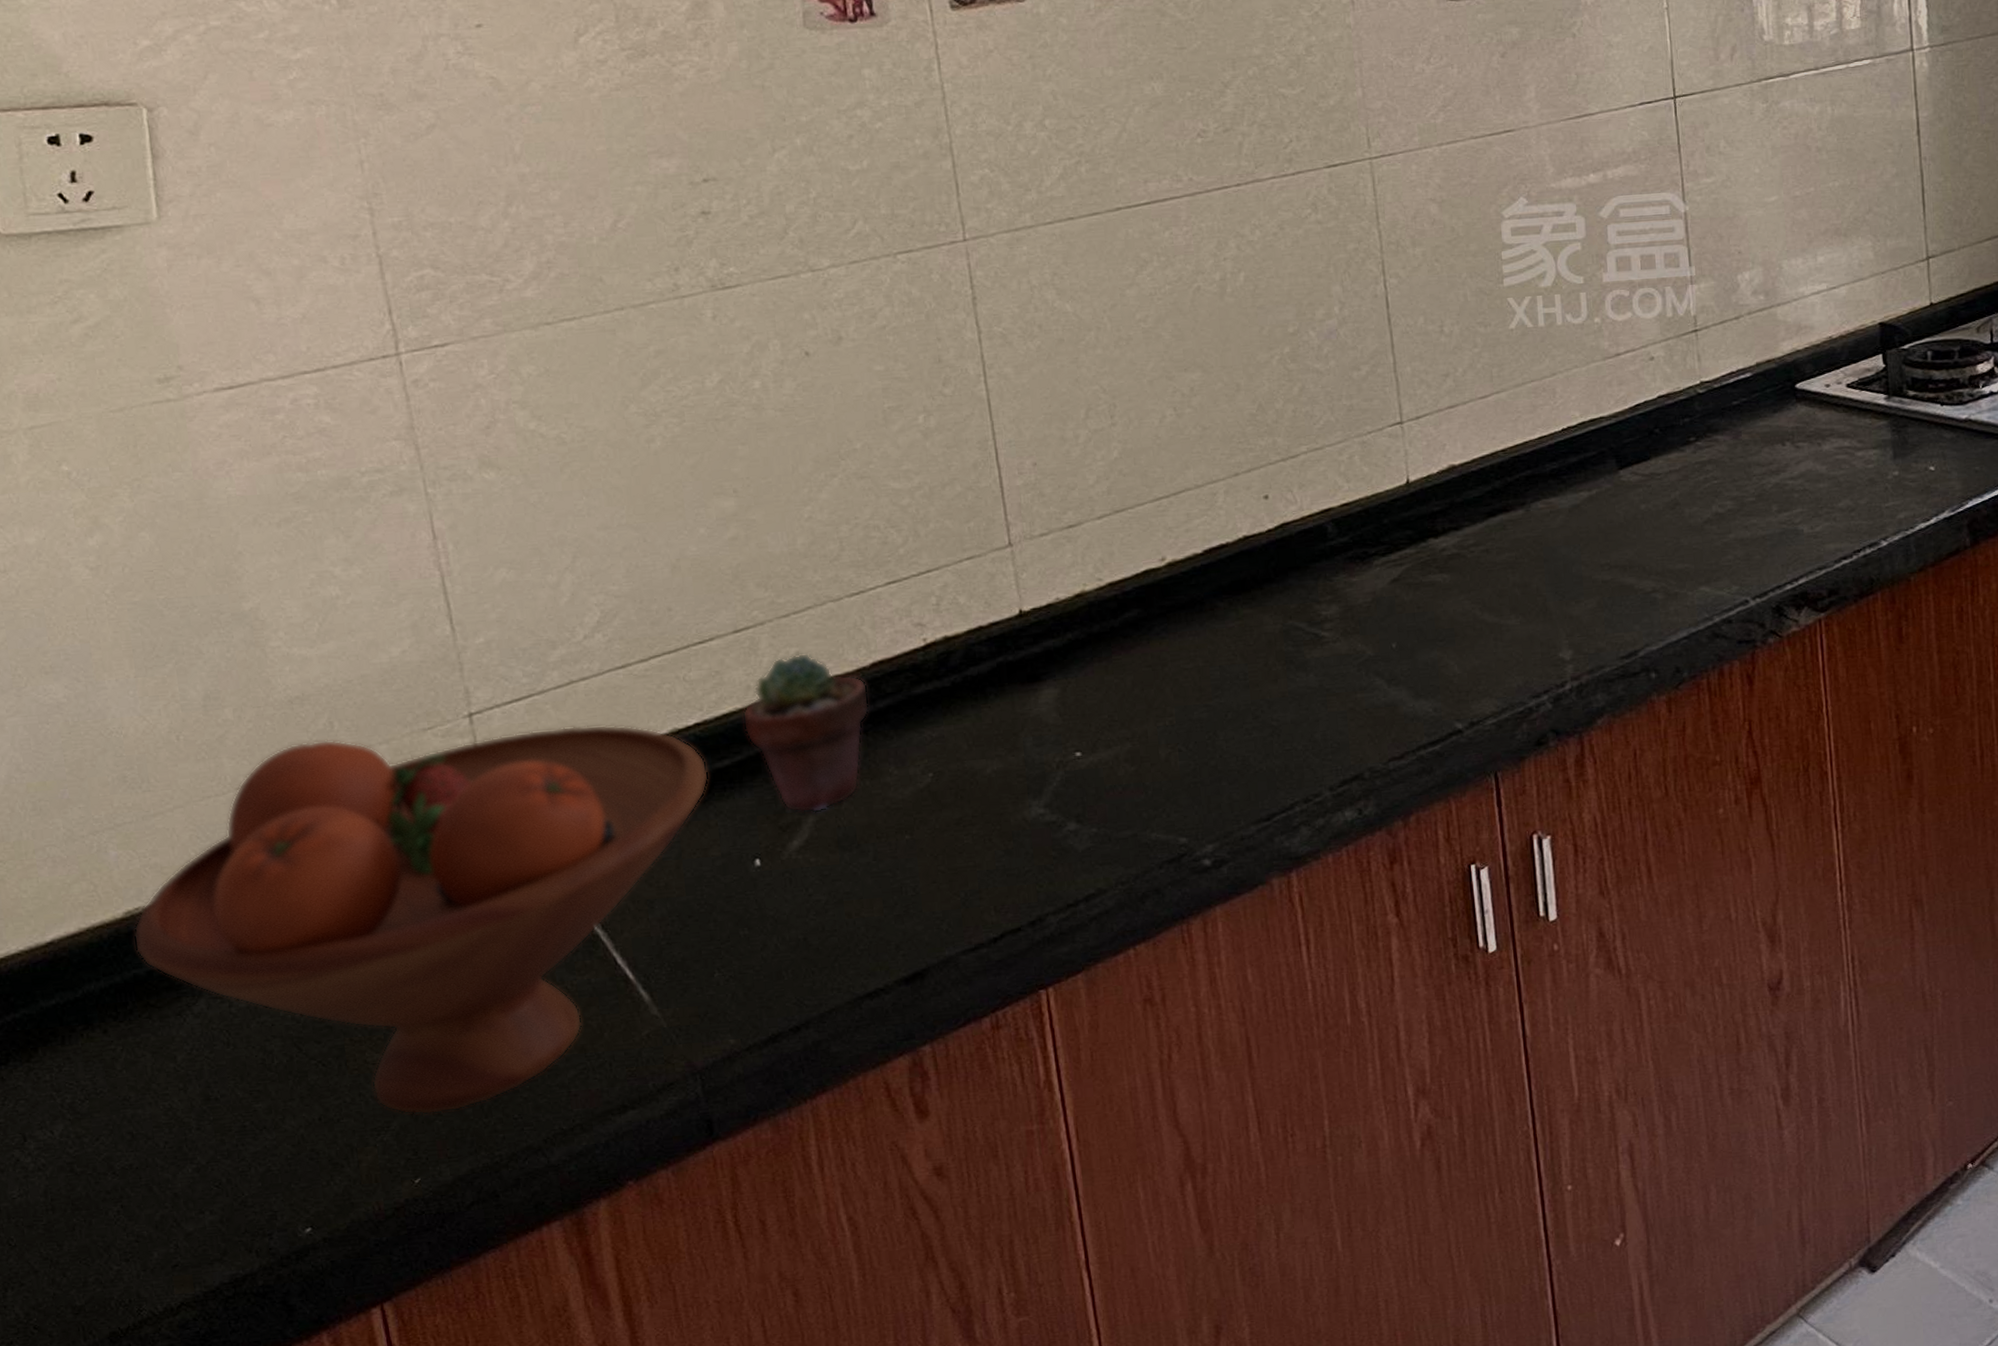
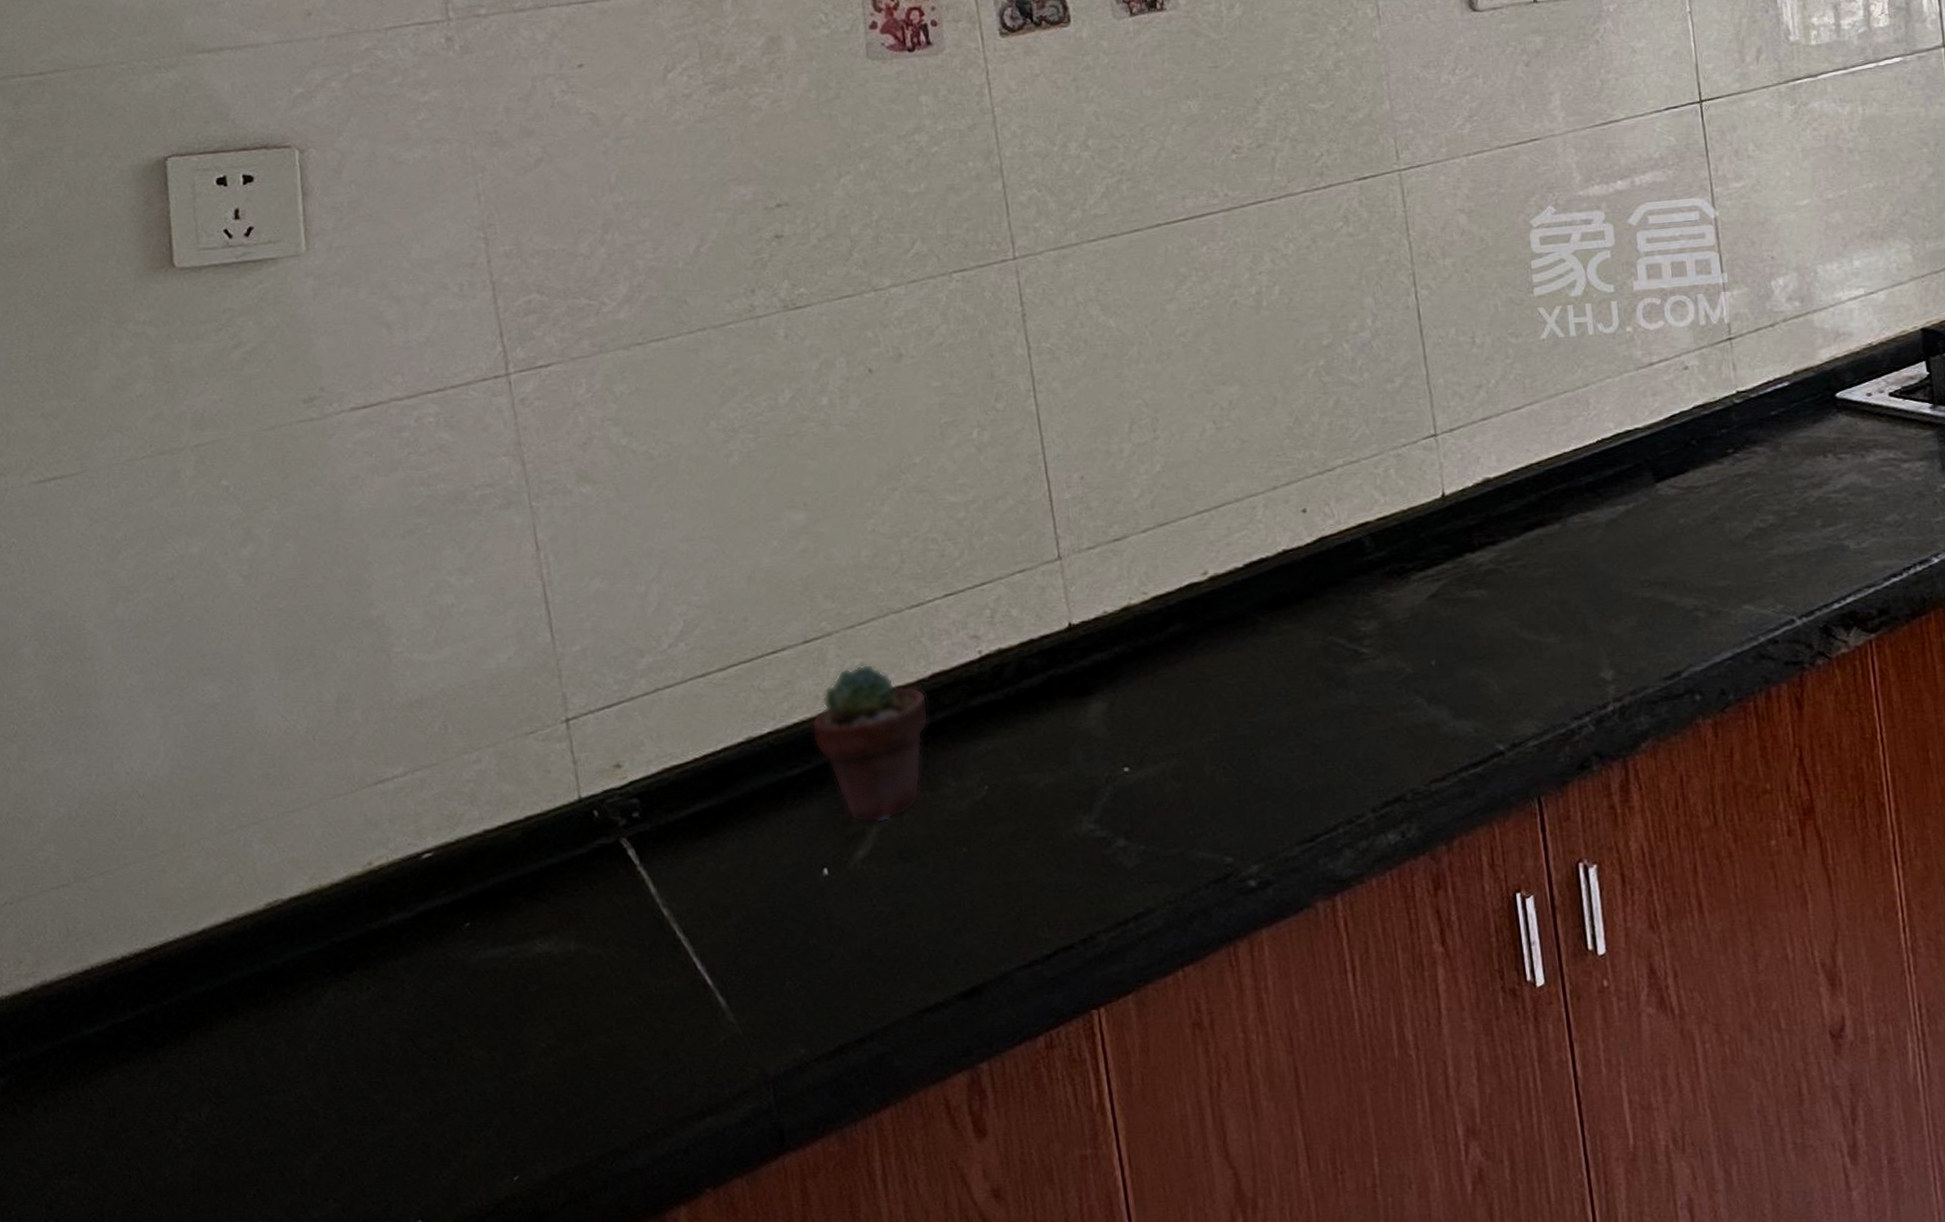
fruit bowl: present [133,724,709,1115] -> none [273,732,781,1113]

